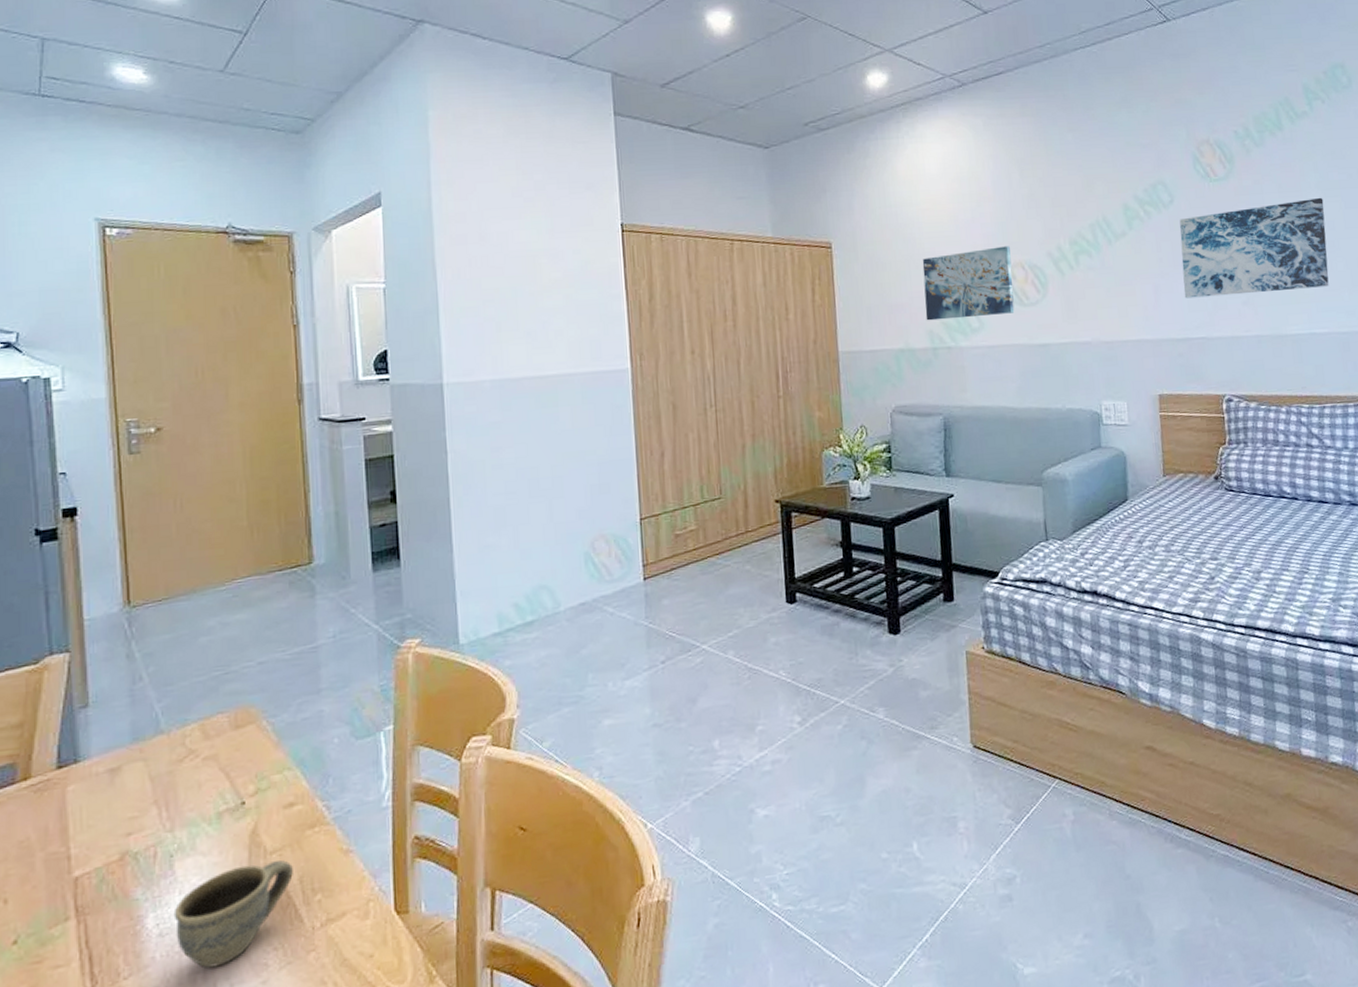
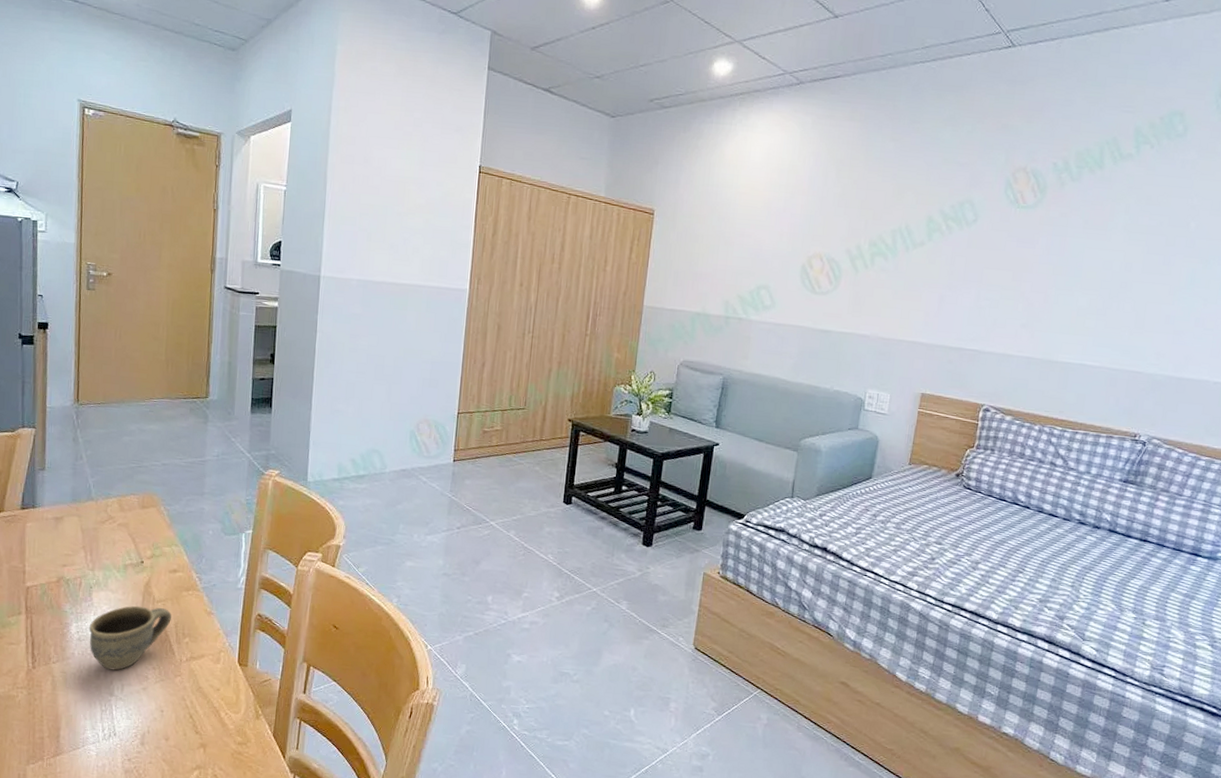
wall art: present [922,246,1015,321] -> none [724,236,813,298]
wall art: present [1179,197,1329,299] -> none [966,238,1127,324]

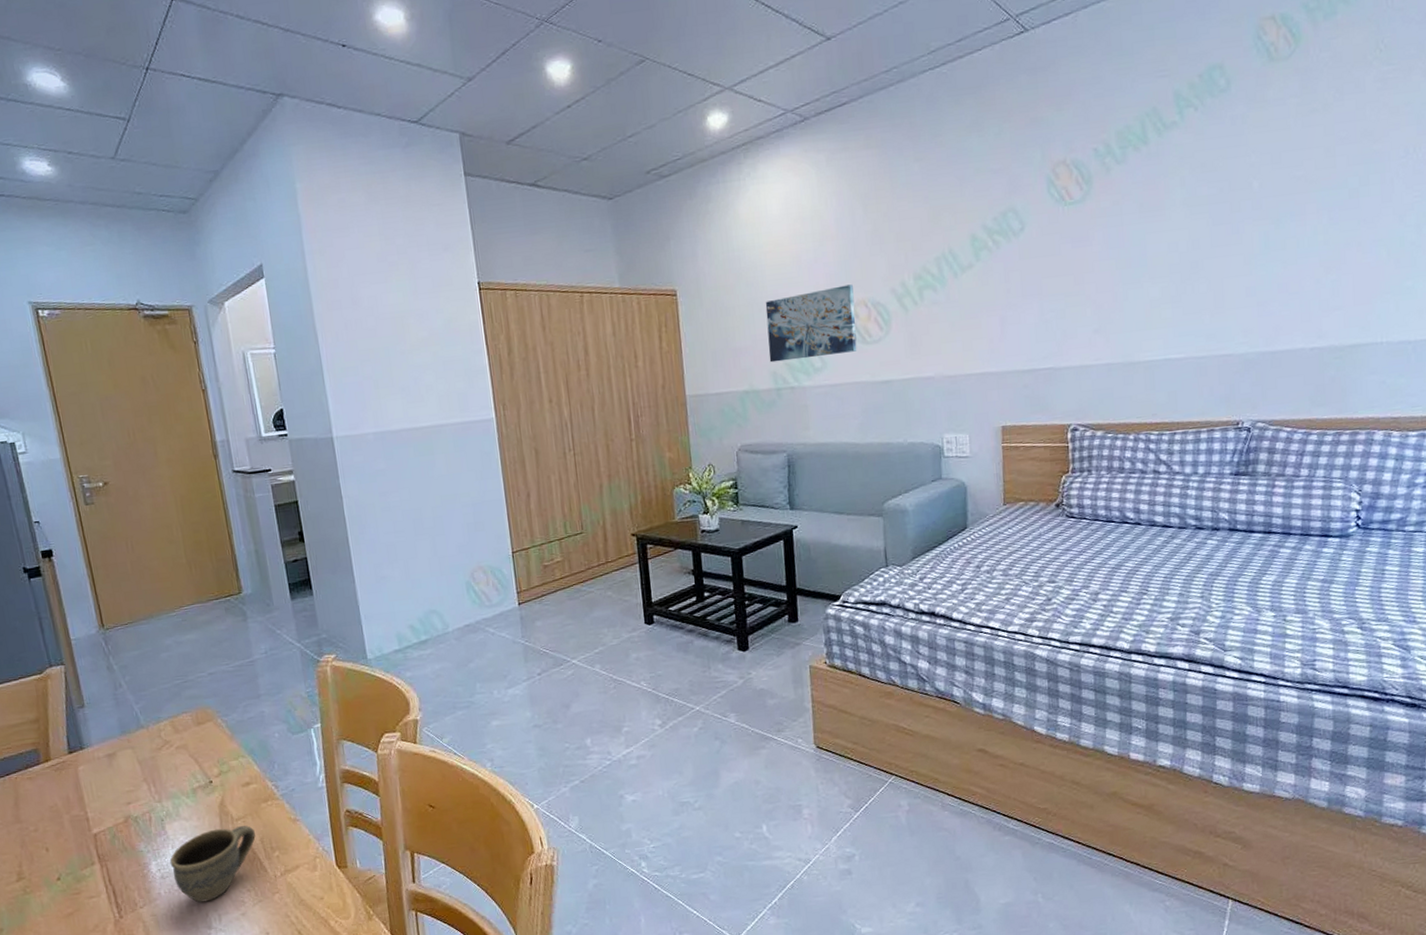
wall art: none [724,236,813,298] -> present [765,284,857,363]

